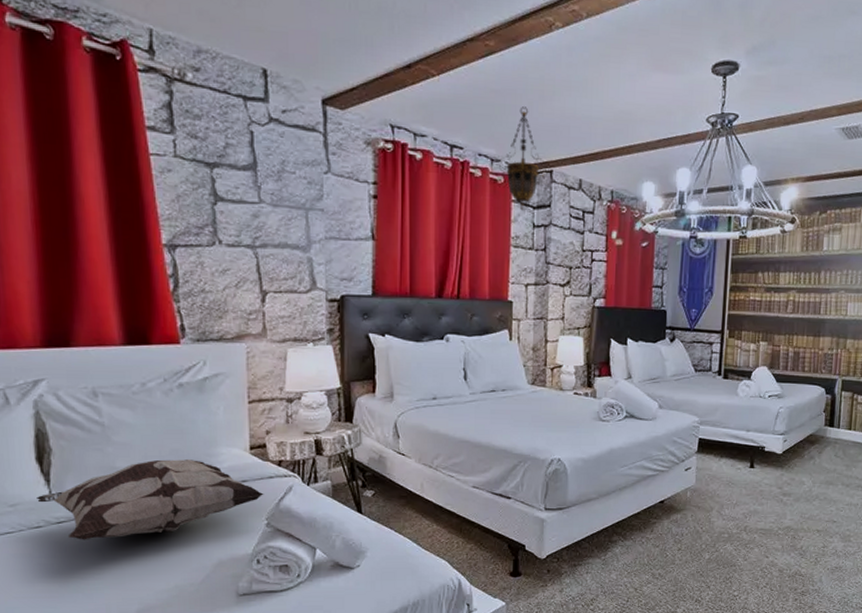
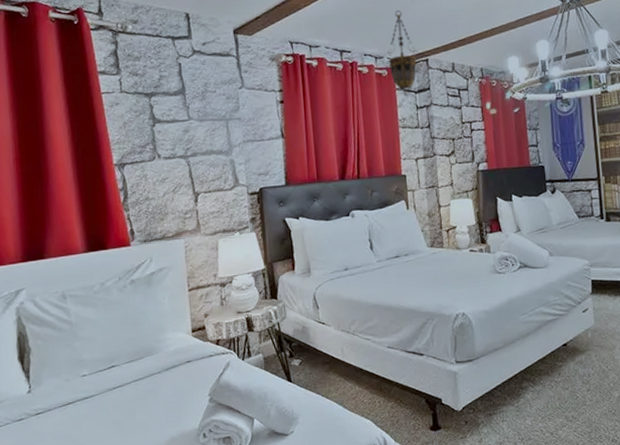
decorative pillow: present [37,459,264,540] -> none [19,346,206,429]

